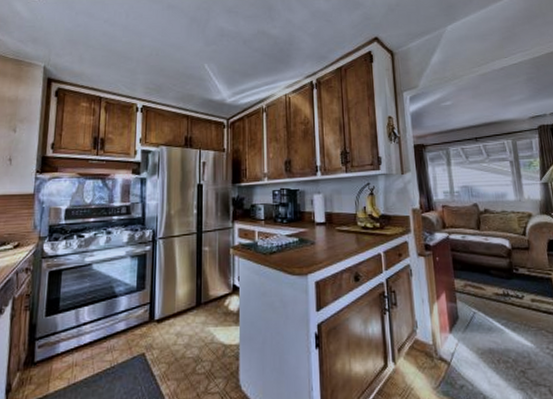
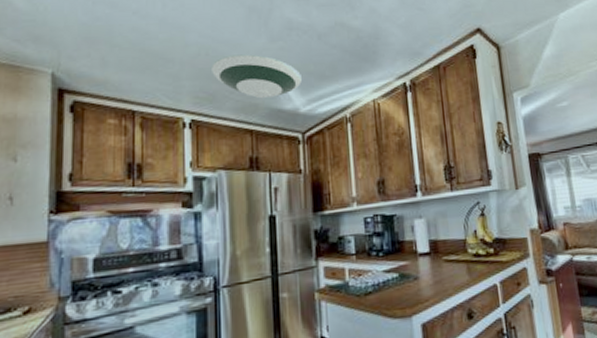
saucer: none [160,55,229,91] -> present [212,54,302,99]

